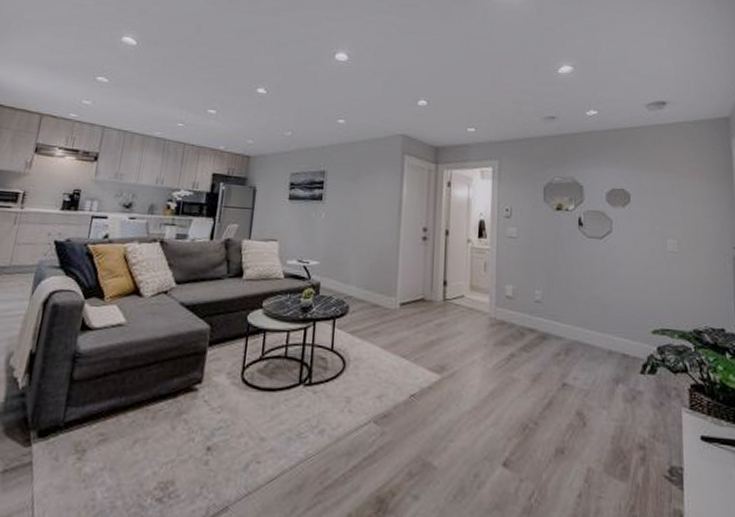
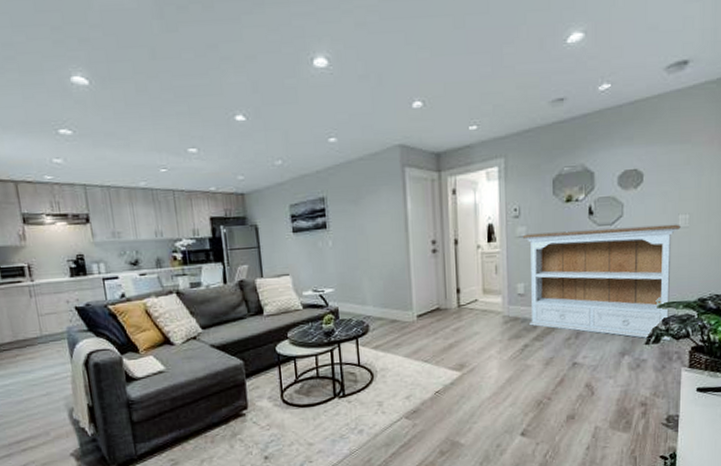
bookshelf: none [512,235,670,373] -> present [522,224,681,341]

